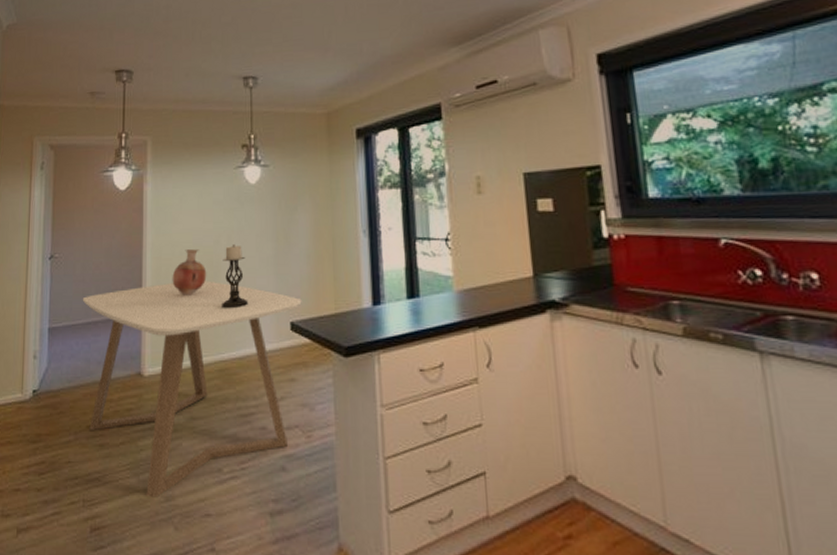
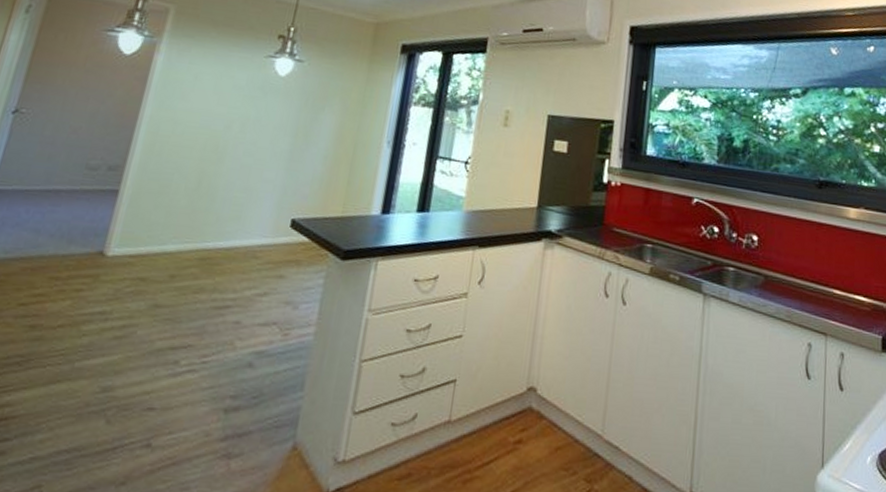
dining table: present [82,280,302,498] -> none [20,160,309,388]
vase: present [172,248,207,296] -> none [165,128,209,178]
candle holder: present [220,243,248,309] -> none [216,132,256,199]

